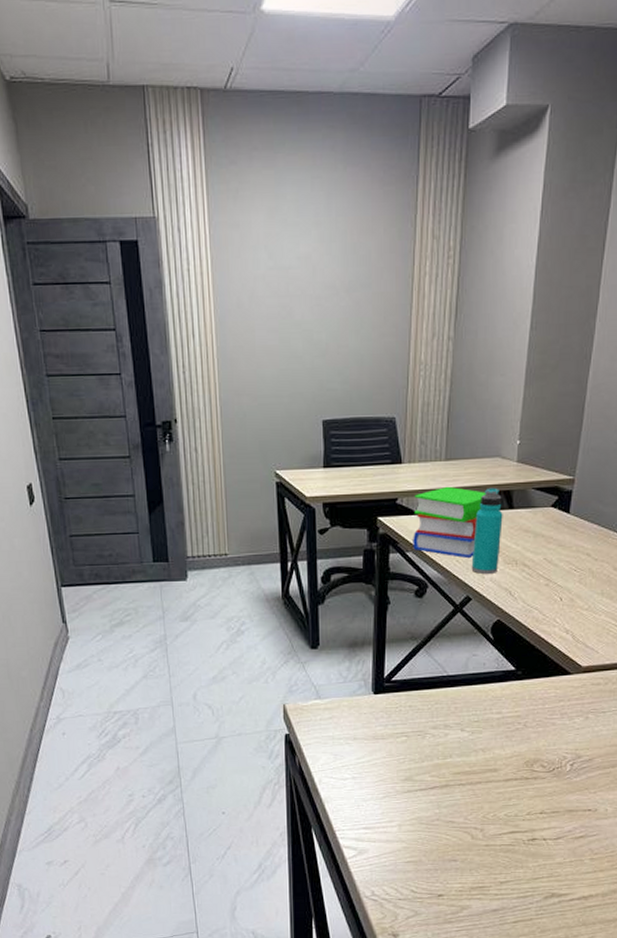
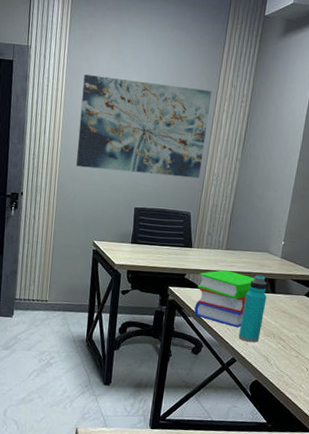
wall art: none [235,246,407,376] -> present [76,74,212,179]

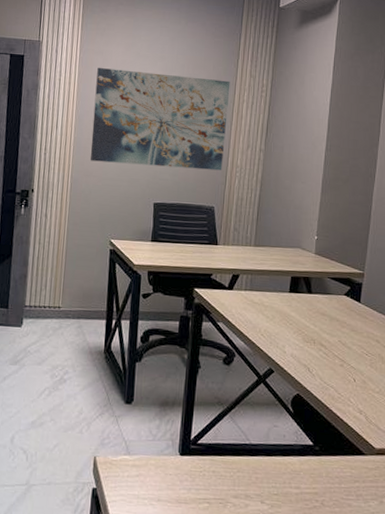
book: present [194,269,255,328] -> none [223,268,289,334]
water bottle: present [238,275,267,342] -> none [274,273,303,350]

